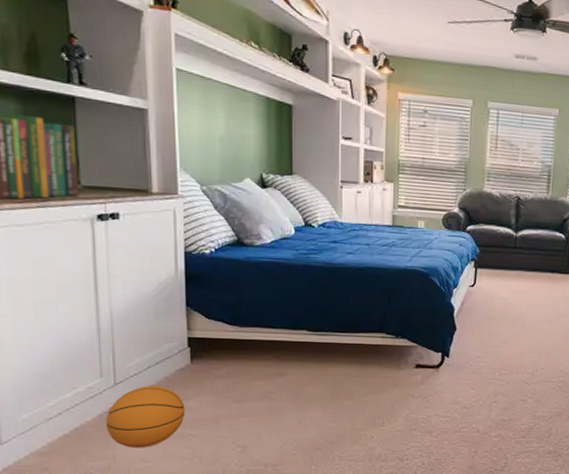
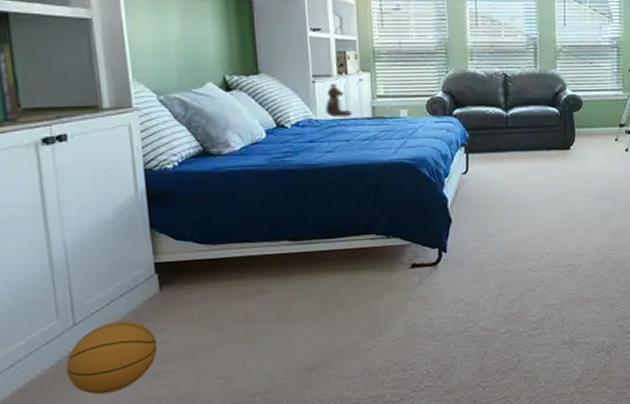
stuffed animal: none [350,190,374,223] -> present [325,84,352,118]

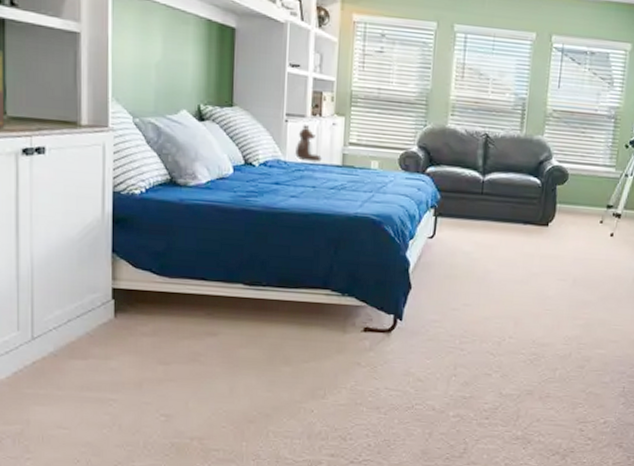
basketball: present [66,320,158,395] -> none [21,341,106,413]

